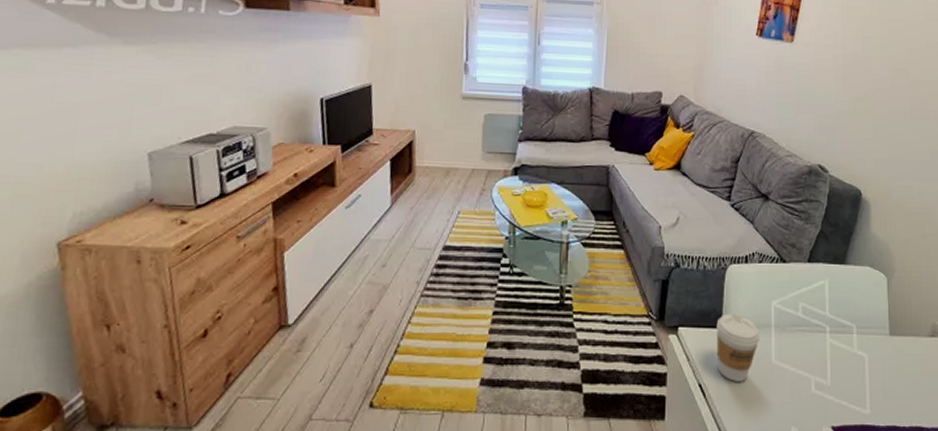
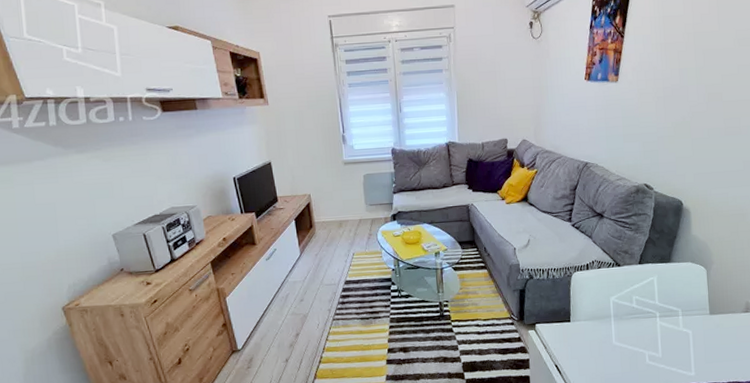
coffee cup: present [716,313,760,382] -> none [566,310,602,361]

